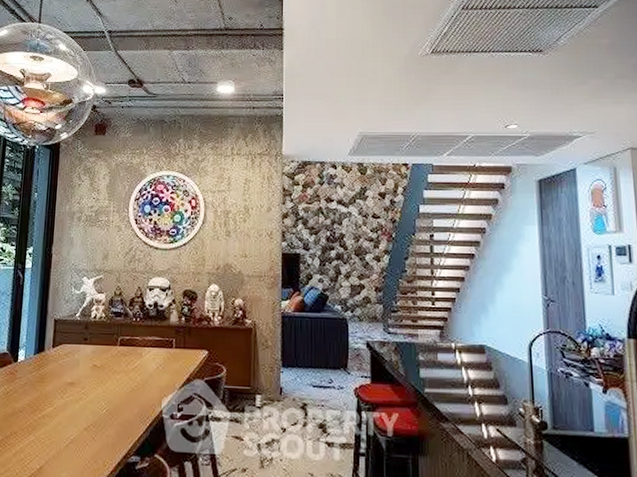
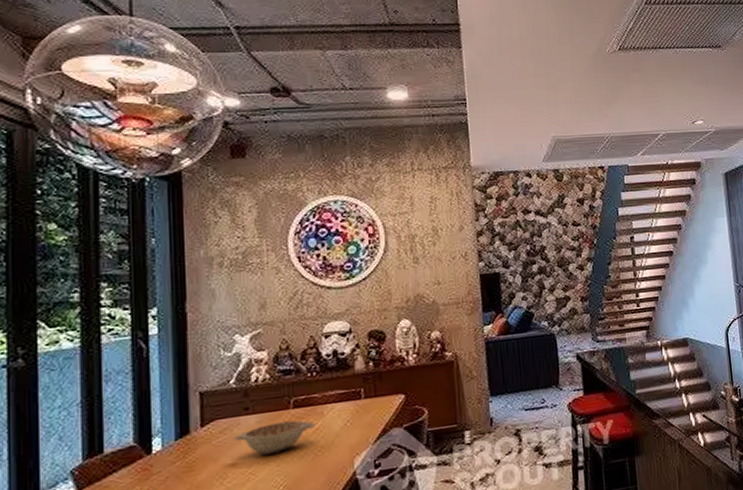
decorative bowl: none [74,355,134,381] -> present [234,420,315,455]

